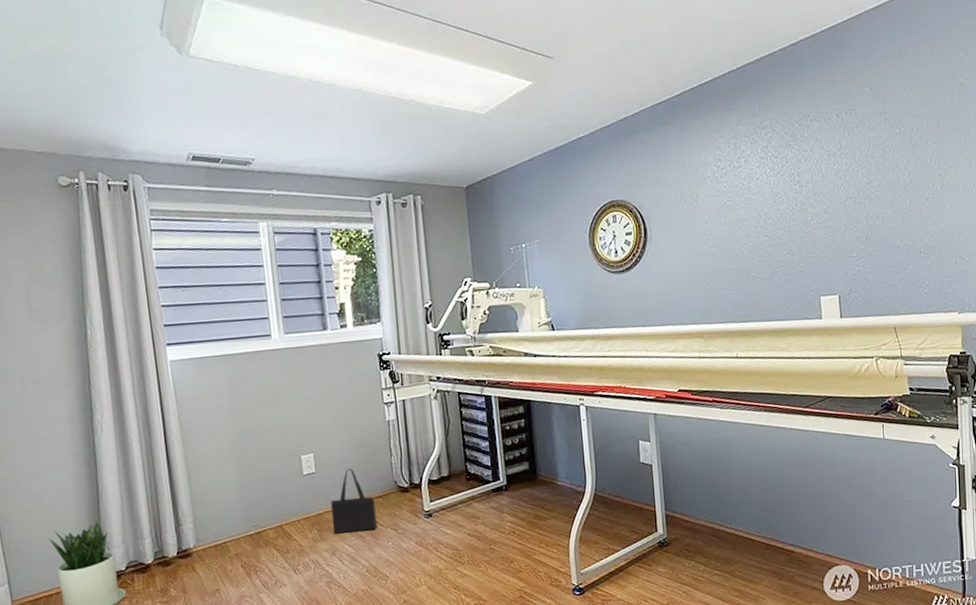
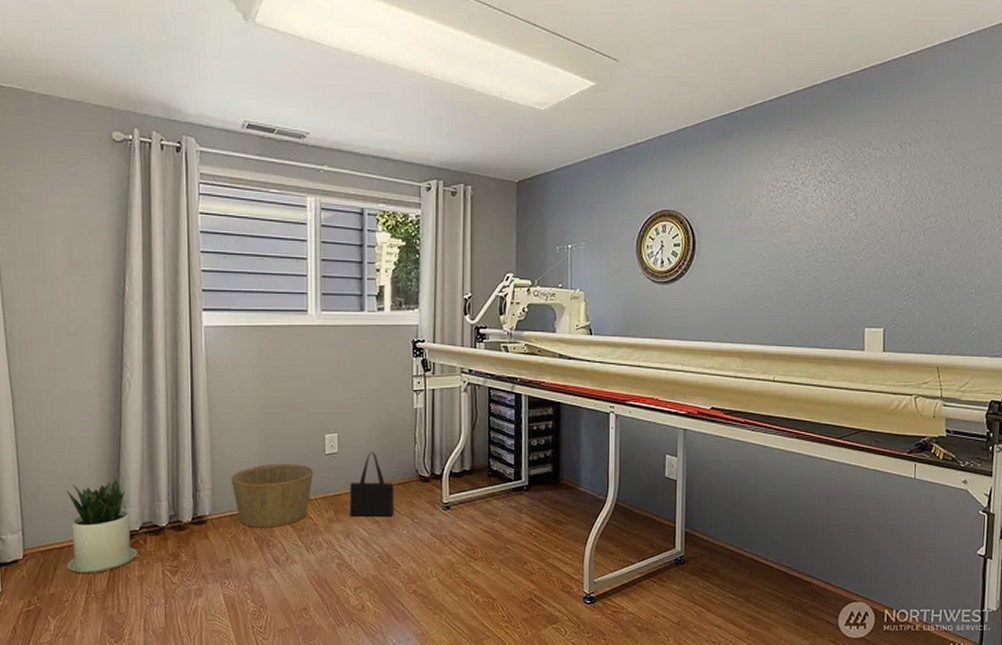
basket: none [211,488,294,556] -> present [231,464,314,527]

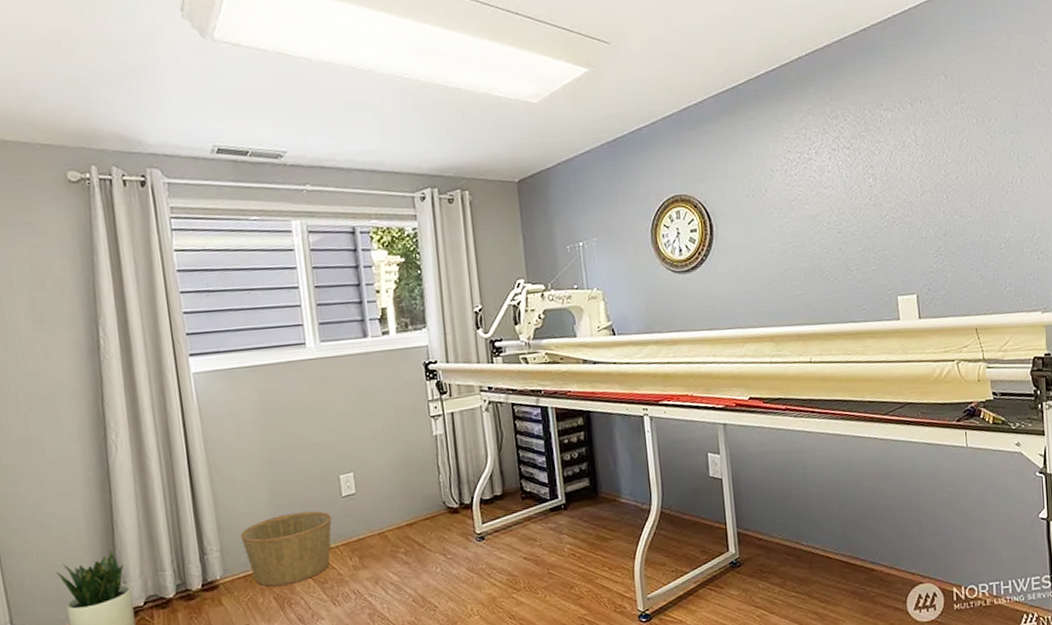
tote bag: present [349,452,395,516] -> none [373,488,424,561]

